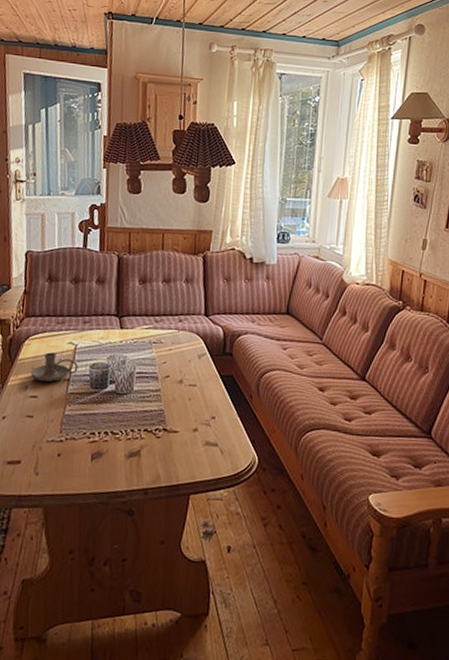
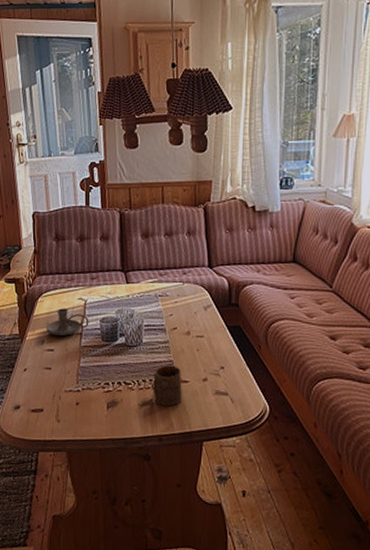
cup: none [141,414,172,458] -> present [153,365,182,407]

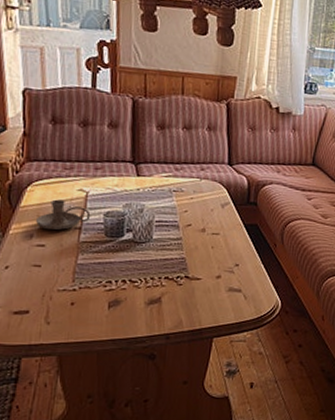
cup: present [153,365,182,407] -> none [161,262,194,304]

